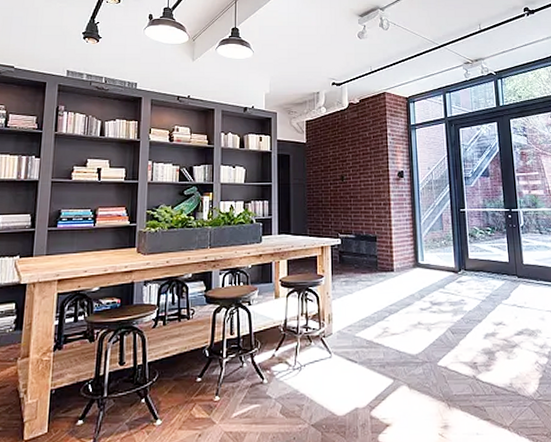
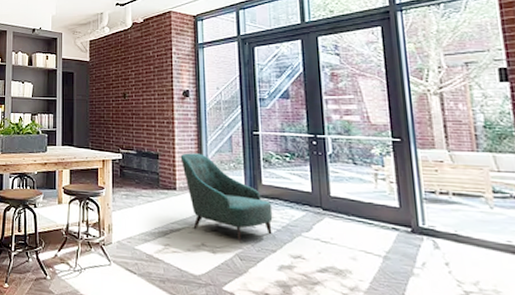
armchair: none [397,233,479,318] -> present [180,153,273,244]

